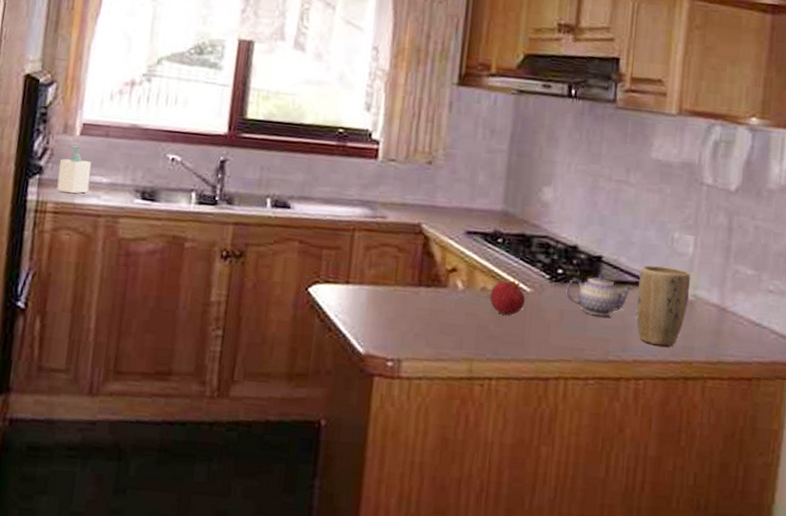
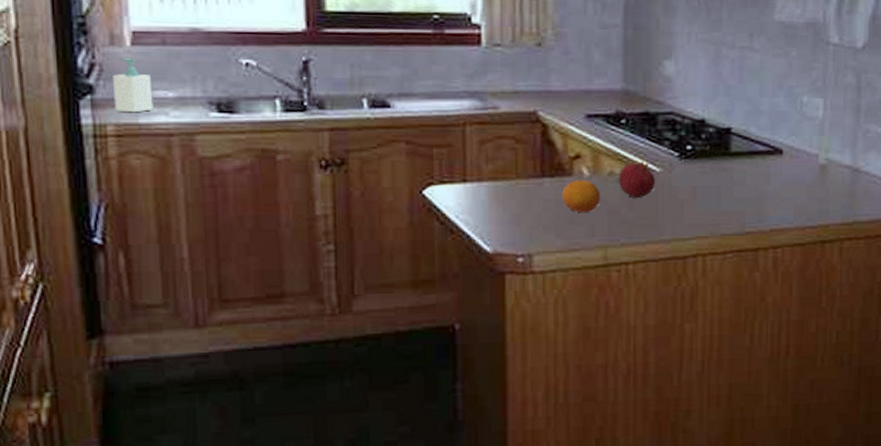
fruit: none [435,292,472,324] -> present [562,180,601,212]
teapot: present [566,272,634,317] -> none [697,144,766,189]
plant pot: present [636,265,691,347] -> none [770,132,822,213]

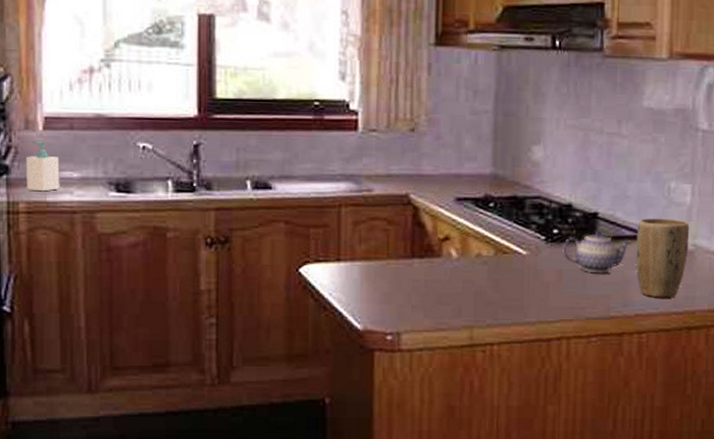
fruit: present [562,180,601,212] -> none [431,261,468,293]
fruit: present [618,160,655,198] -> none [485,243,521,280]
teapot: none [697,144,766,189] -> present [563,229,632,274]
plant pot: none [770,132,822,213] -> present [636,217,690,298]

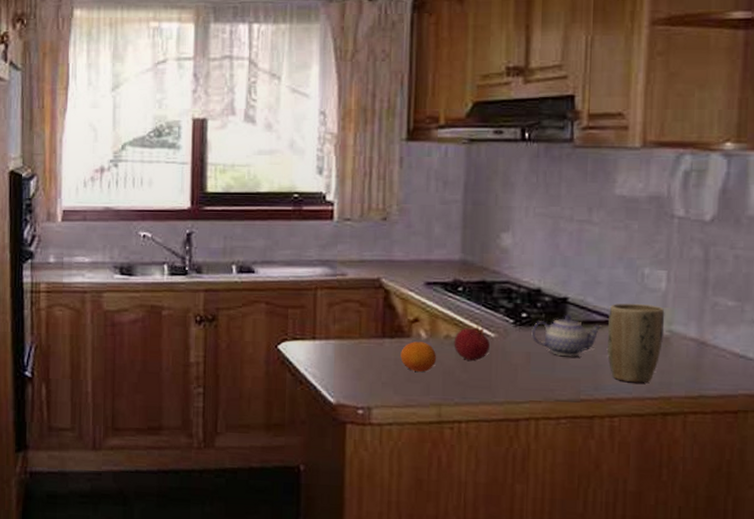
soap bottle: present [26,140,60,192] -> none [47,230,74,274]
fruit: none [431,261,468,293] -> present [400,341,437,372]
fruit: none [485,243,521,280] -> present [453,326,490,361]

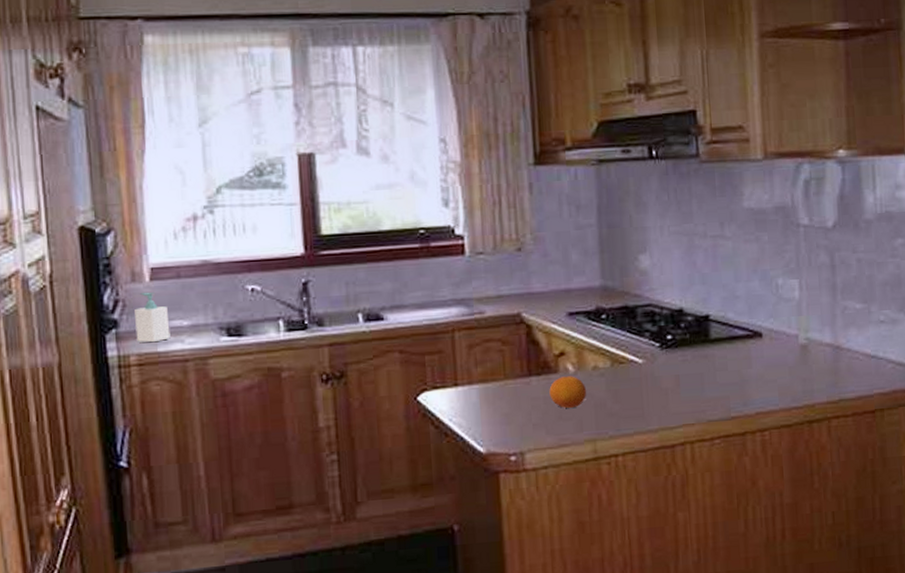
soap bottle: none [47,230,74,274] -> present [135,292,171,343]
fruit: present [453,326,490,361] -> none [602,353,639,390]
teapot: present [531,313,603,357] -> none [678,331,746,375]
plant pot: present [607,303,665,383] -> none [749,314,802,395]

